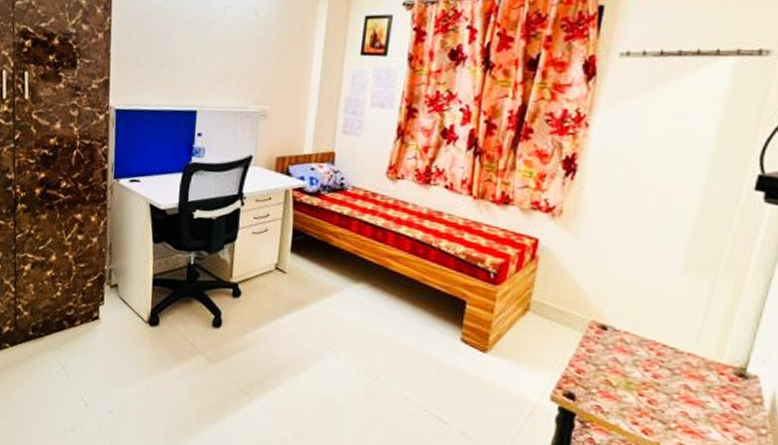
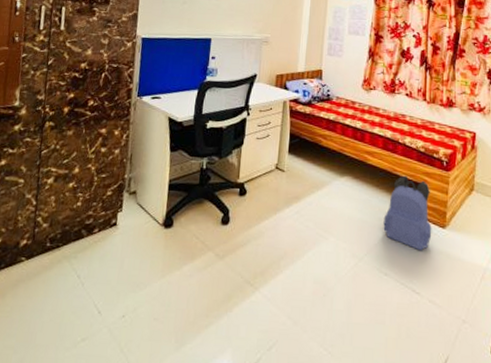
backpack: none [406,286,470,377] -> present [383,175,432,251]

